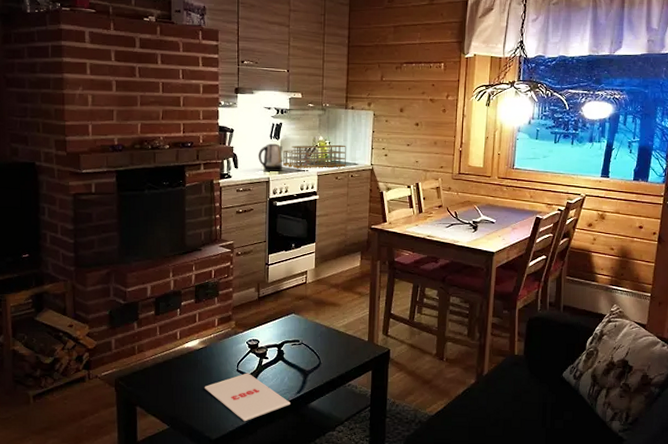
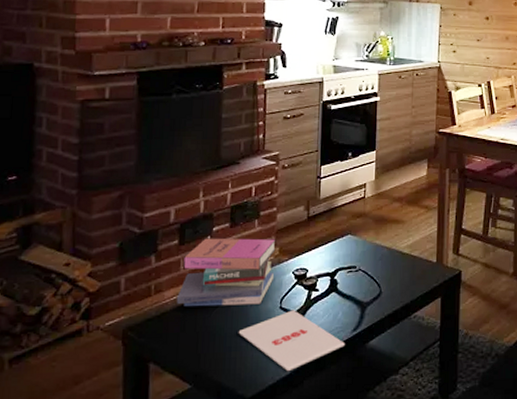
books: none [154,310,233,367] -> present [176,238,276,307]
kettle: present [258,144,283,172] -> none [310,40,339,72]
dish rack: present [282,144,347,170] -> none [338,40,411,68]

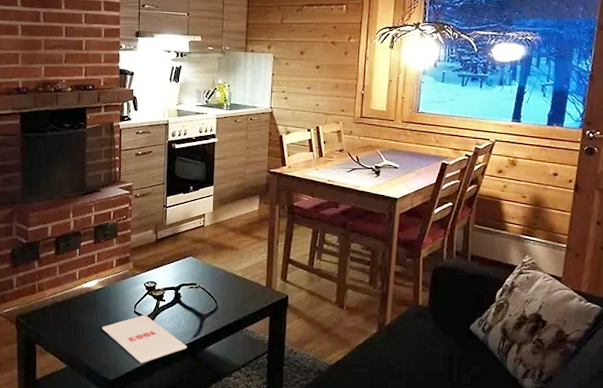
books: present [176,238,276,307] -> none [54,251,131,308]

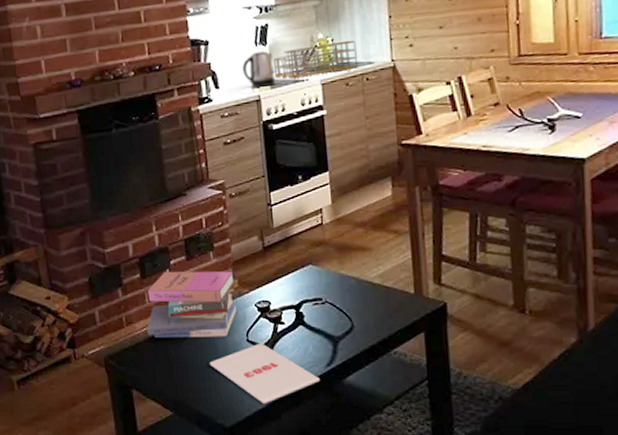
books: none [54,251,131,308] -> present [146,271,236,339]
kettle: none [158,86,182,115] -> present [242,51,276,89]
dish rack: none [181,87,246,113] -> present [272,40,359,81]

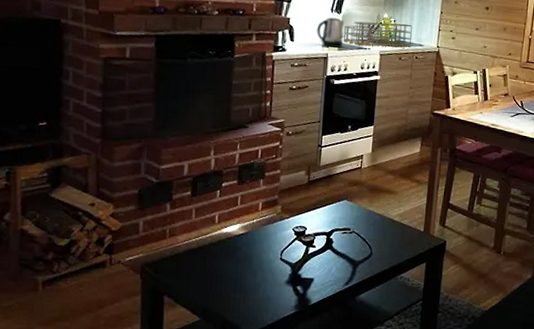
books: present [146,271,236,339] -> none [188,192,279,254]
magazine: present [209,343,320,405] -> none [242,262,337,315]

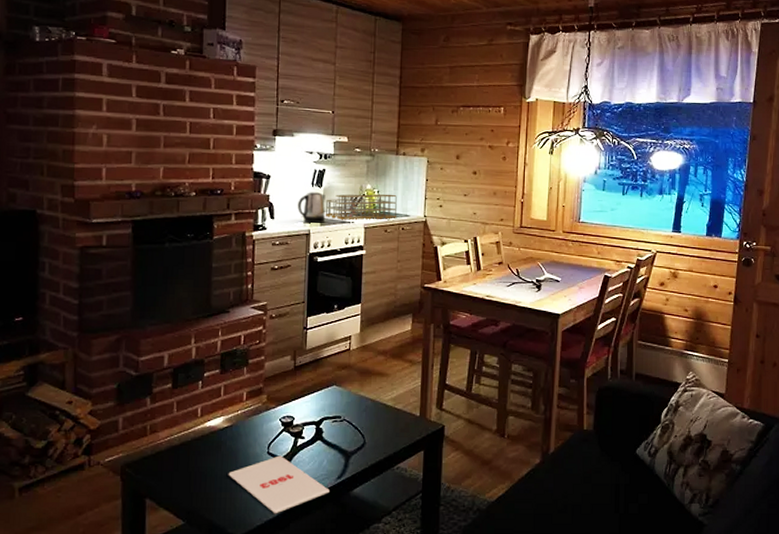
magazine: none [242,262,337,315] -> present [228,455,330,514]

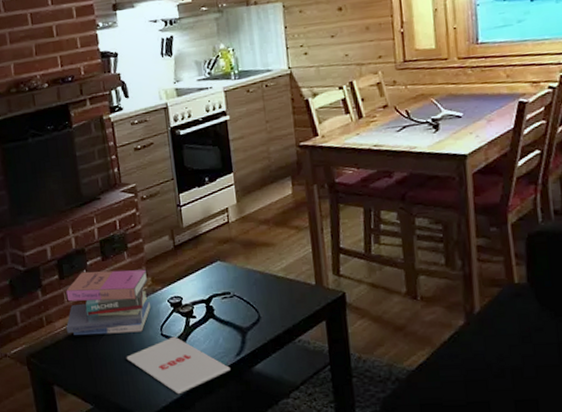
books: none [170,383,264,449] -> present [66,269,151,336]
kettle: present [297,192,326,224] -> none [150,61,182,97]
dish rack: present [325,194,397,221] -> none [178,49,259,89]

